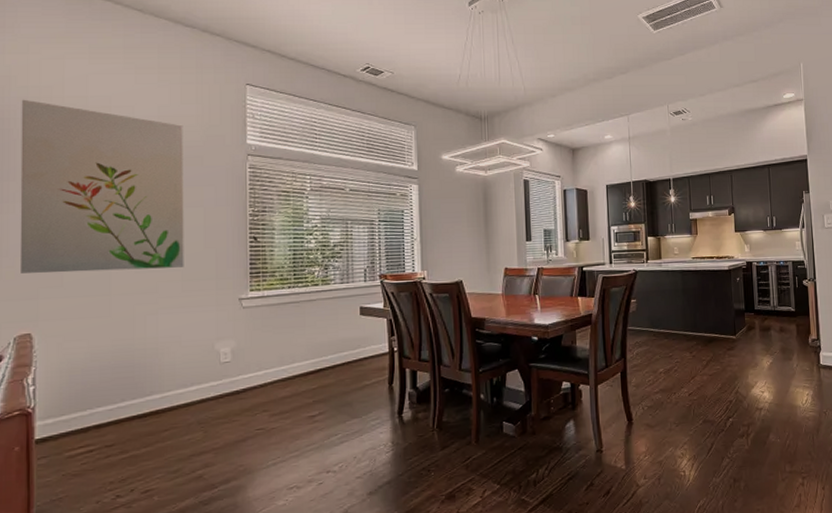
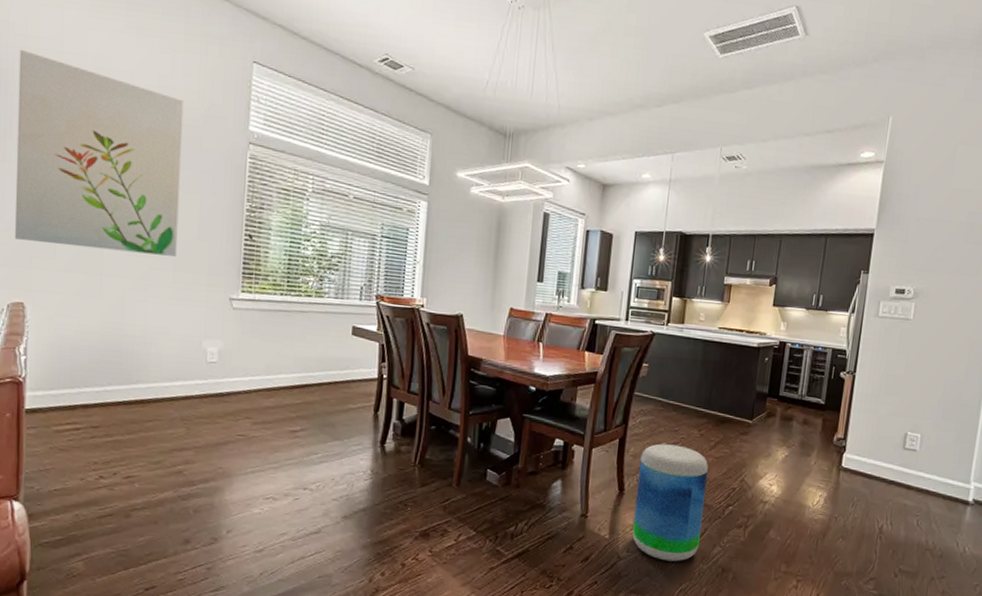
stool: none [643,369,709,481] -> present [632,443,708,562]

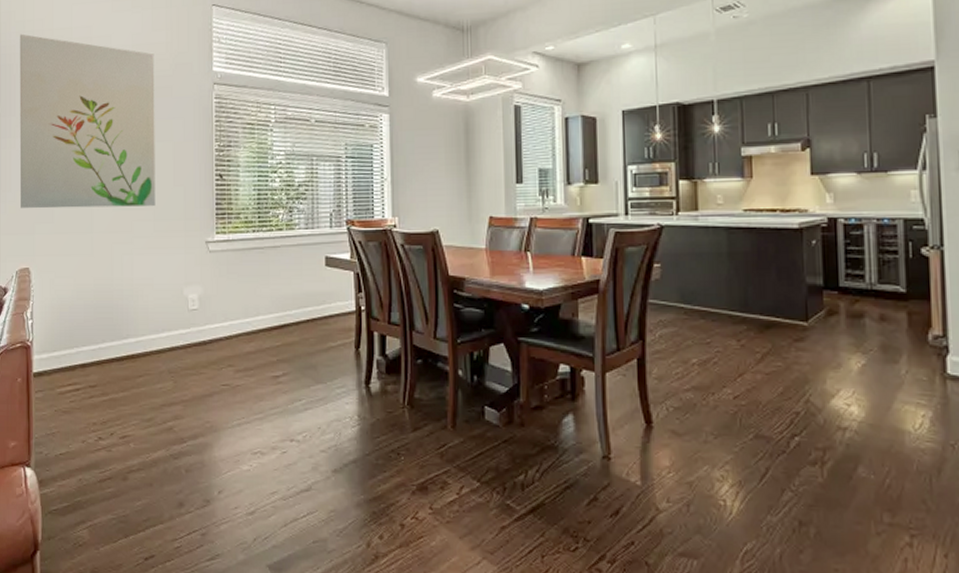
stool: present [632,443,708,562] -> none [667,361,762,513]

